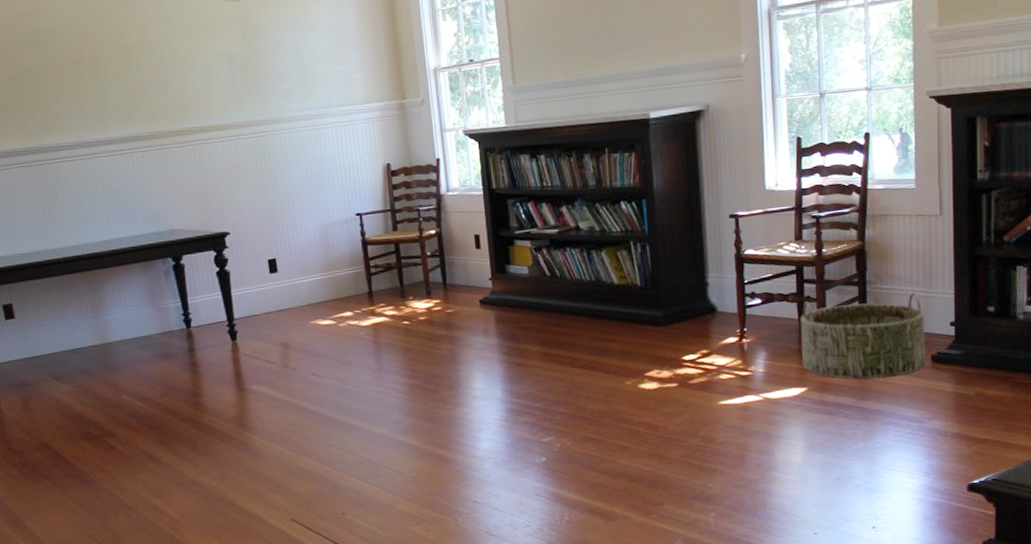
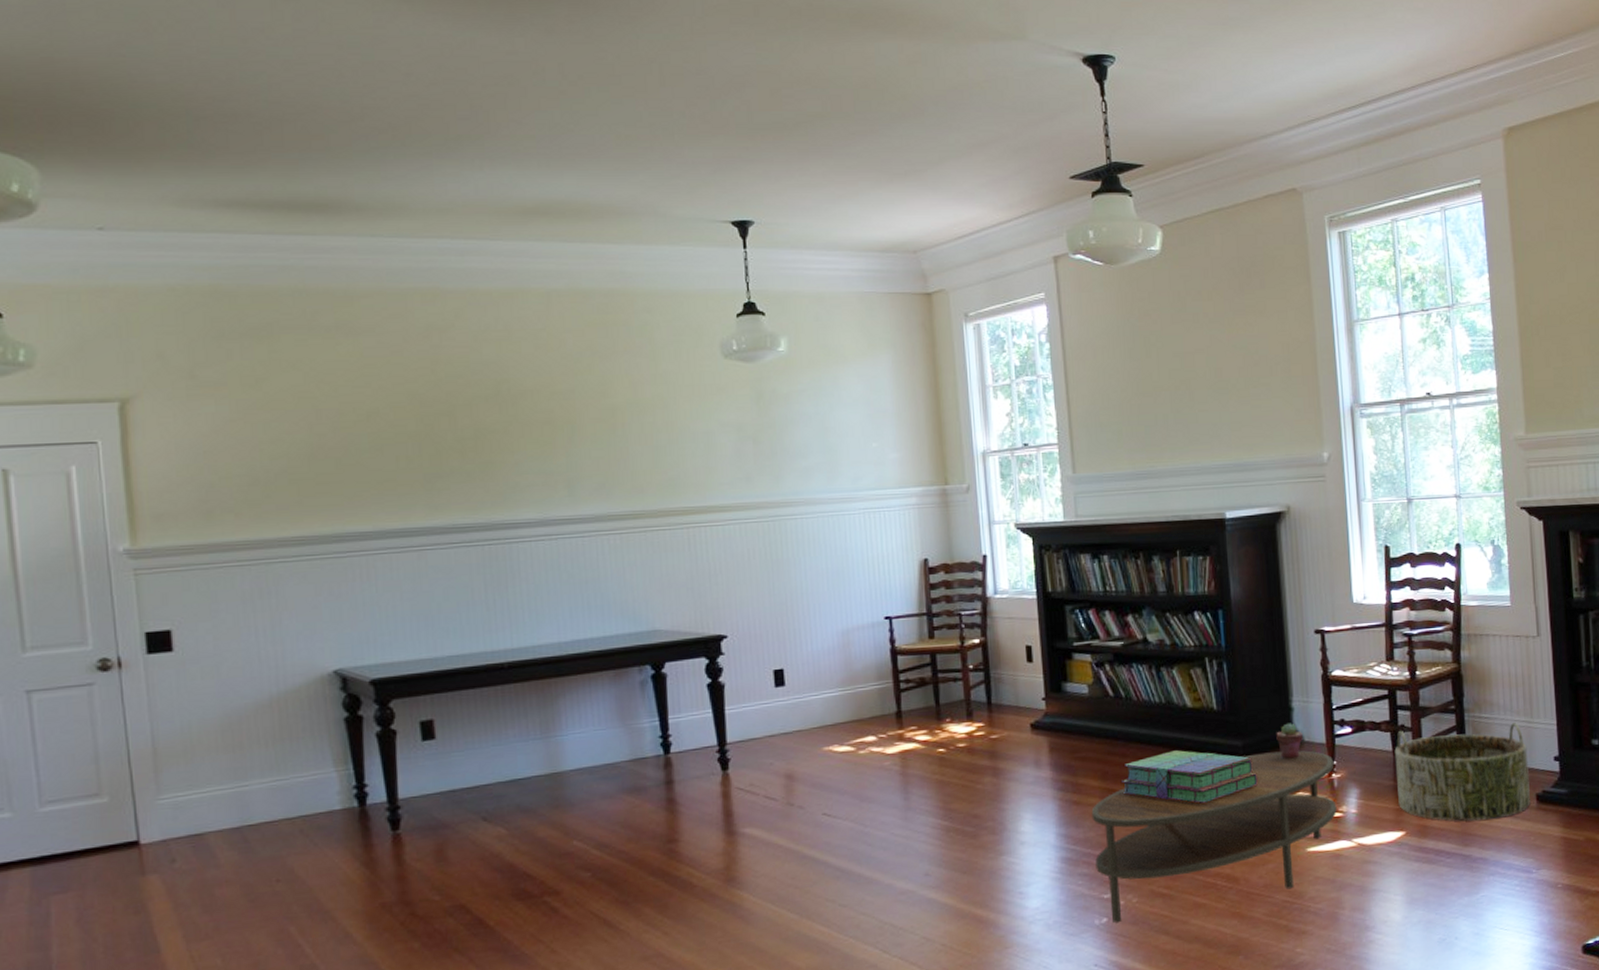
coffee table: none [532,319,746,462] -> present [1091,750,1337,924]
stack of books: none [557,320,677,365] -> present [1122,750,1259,804]
potted succulent: none [693,296,717,327] -> present [1276,723,1303,759]

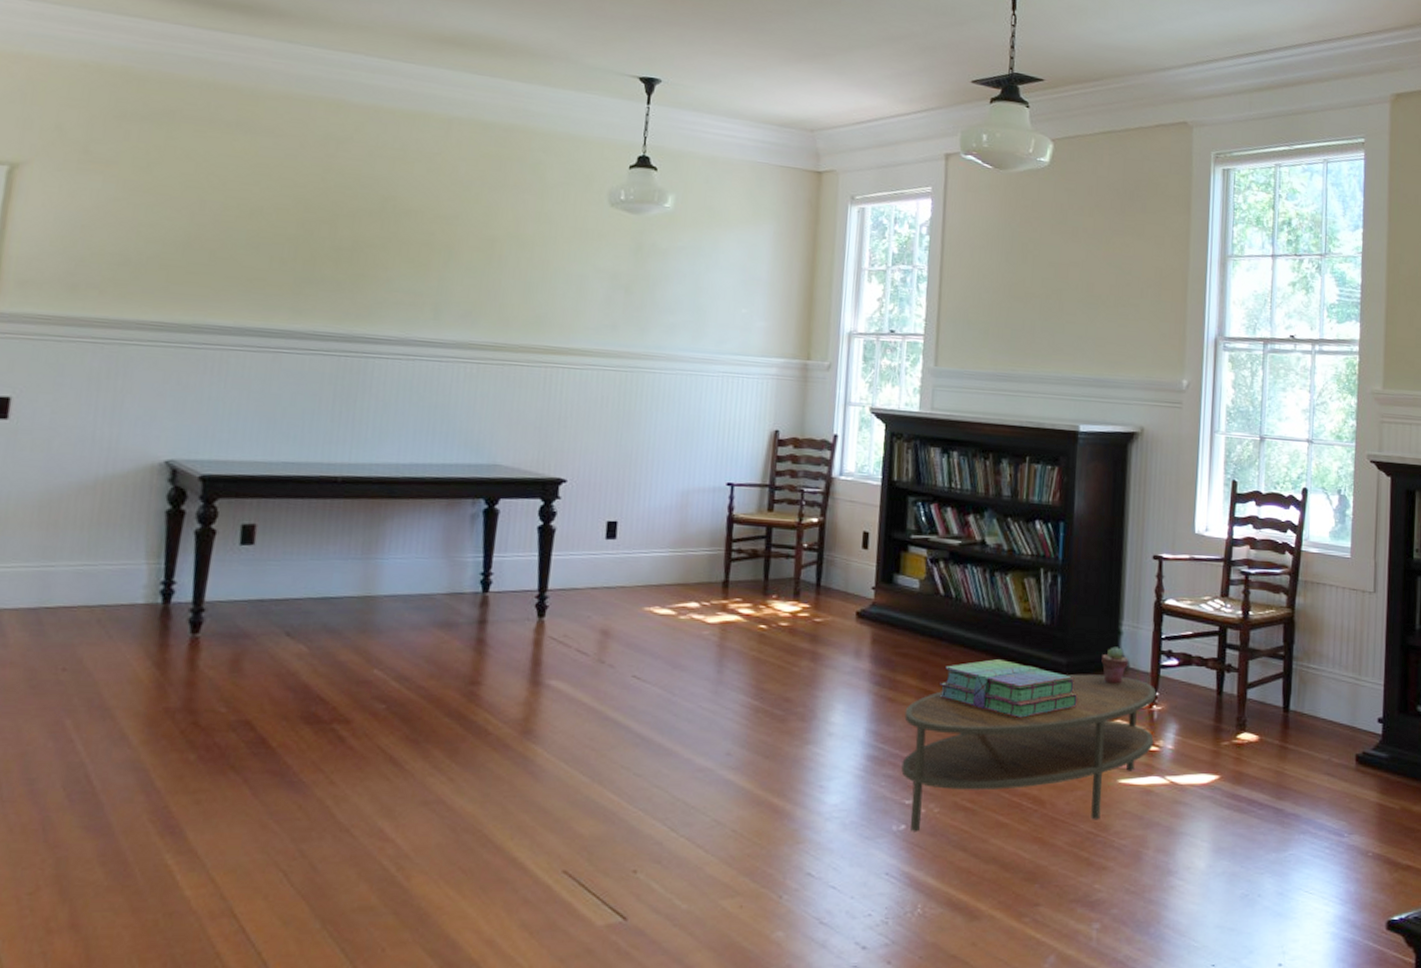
basket: present [1394,722,1530,821] -> none [1216,669,1352,774]

